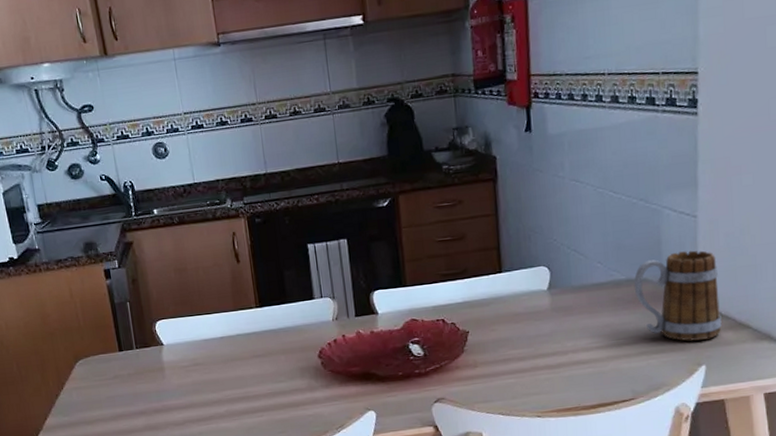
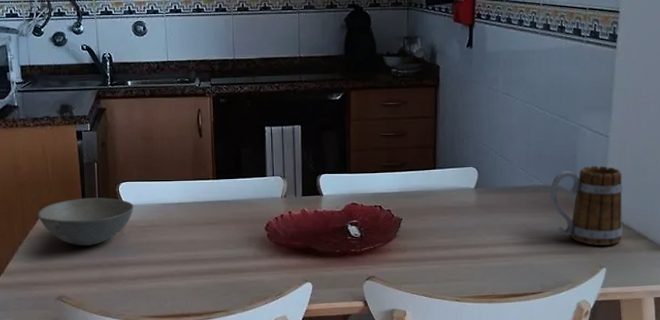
soup bowl: none [71,338,174,394] -> present [37,197,134,246]

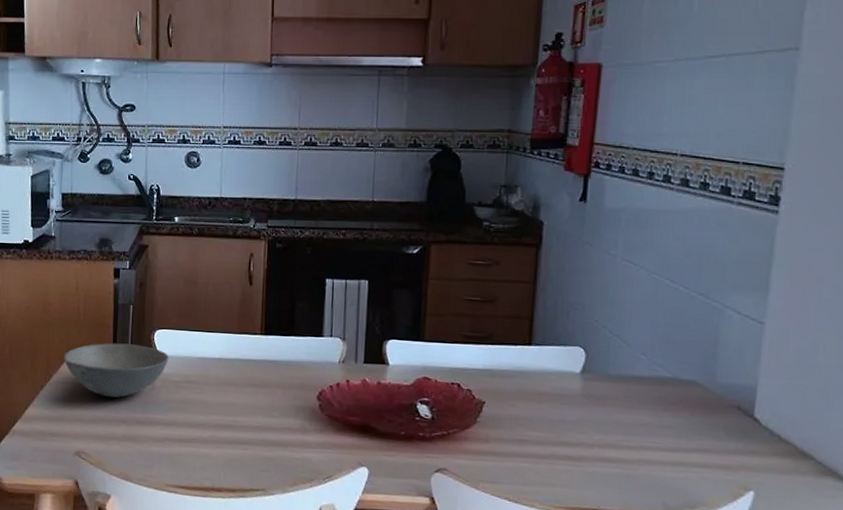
mug: present [550,166,623,246] -> none [680,358,782,463]

